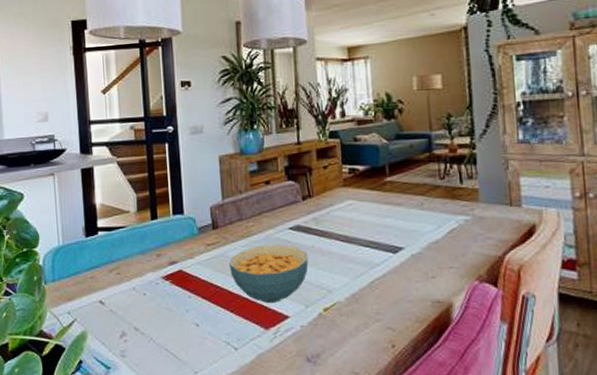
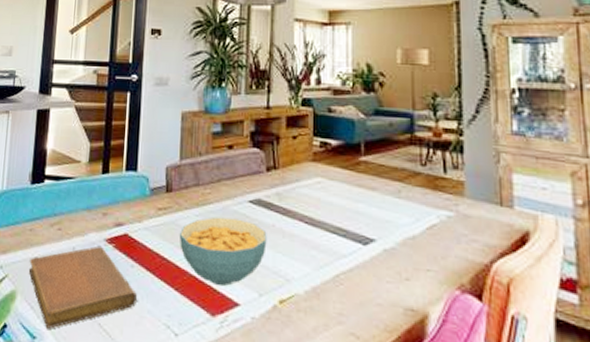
notebook: none [94,283,197,359] -> present [28,245,137,329]

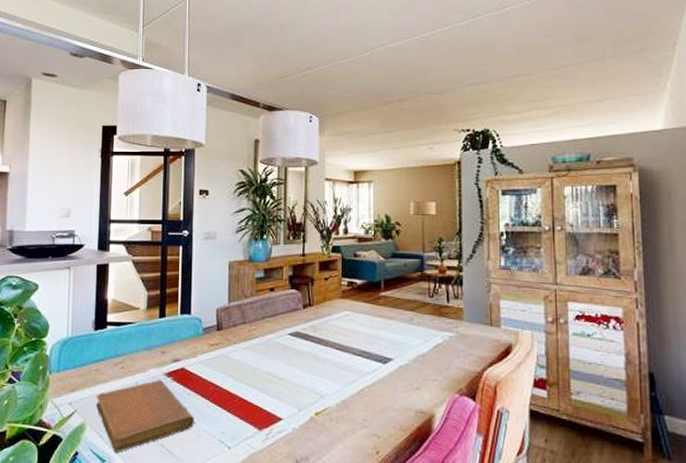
cereal bowl: present [179,217,267,286] -> none [229,348,304,405]

